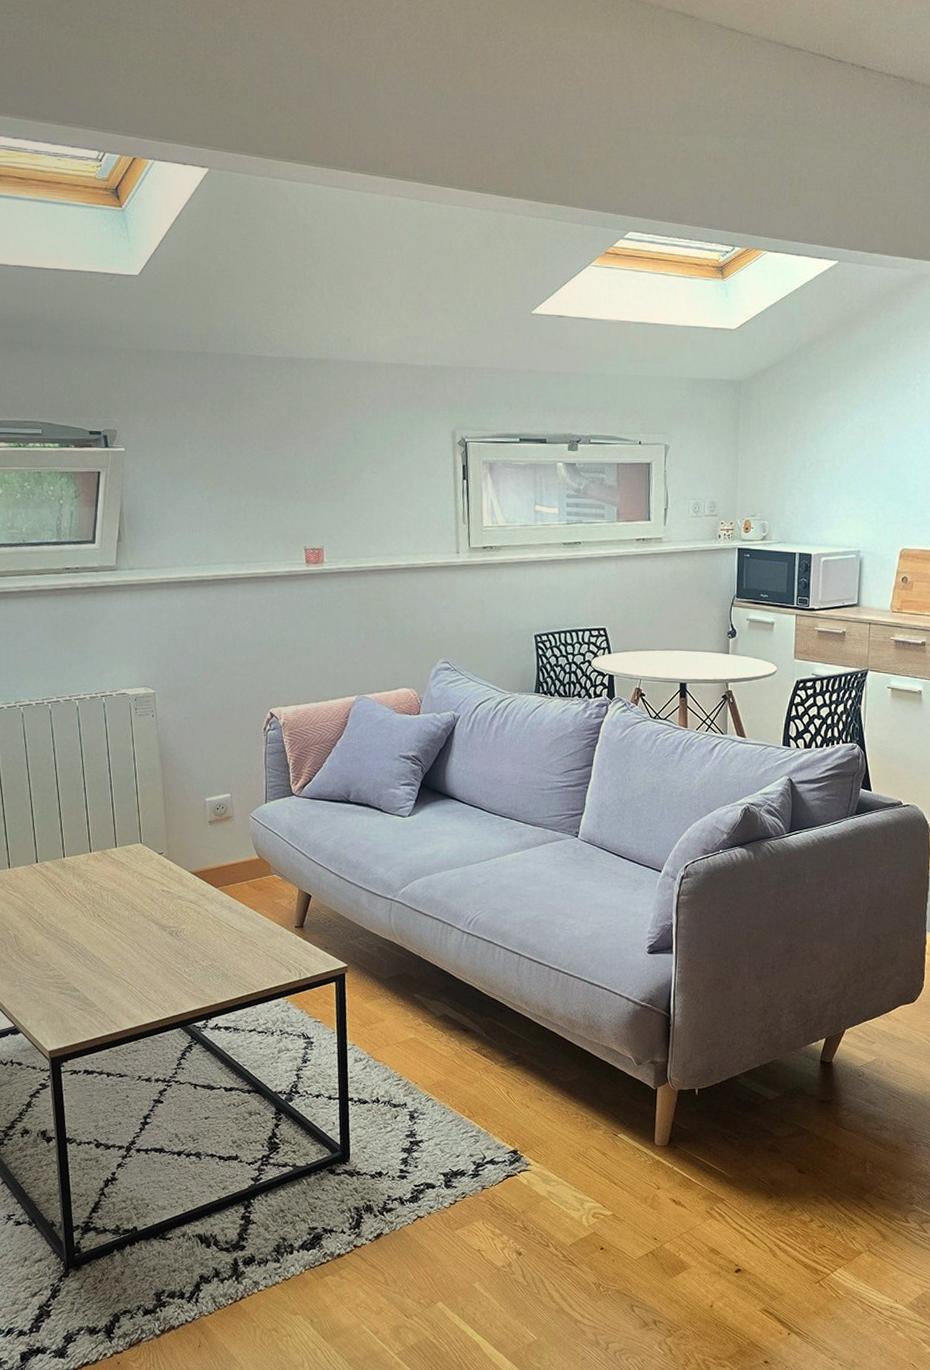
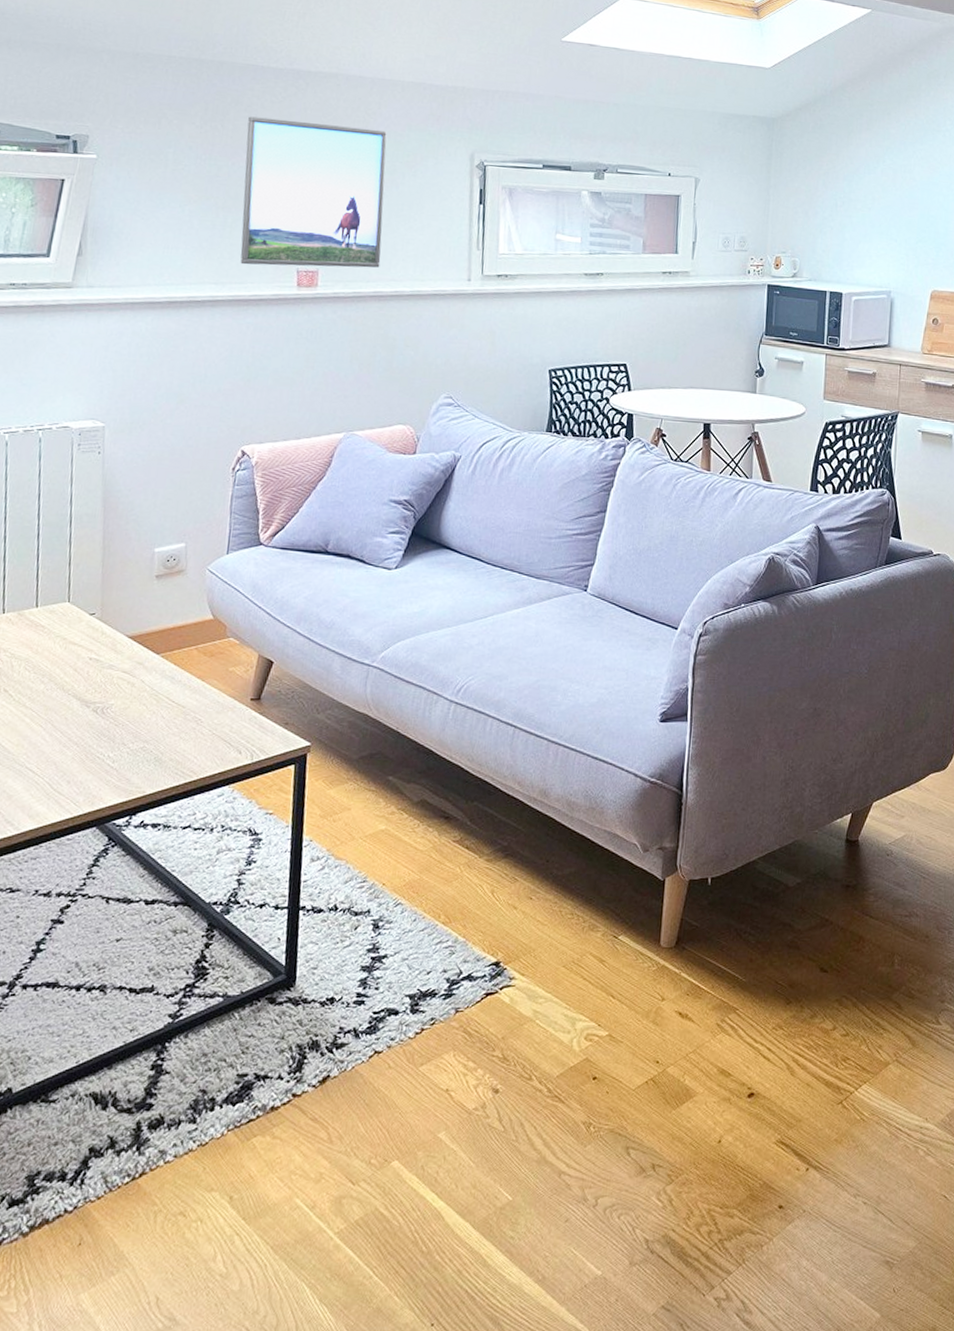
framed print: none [251,405,378,545] -> present [240,116,387,268]

